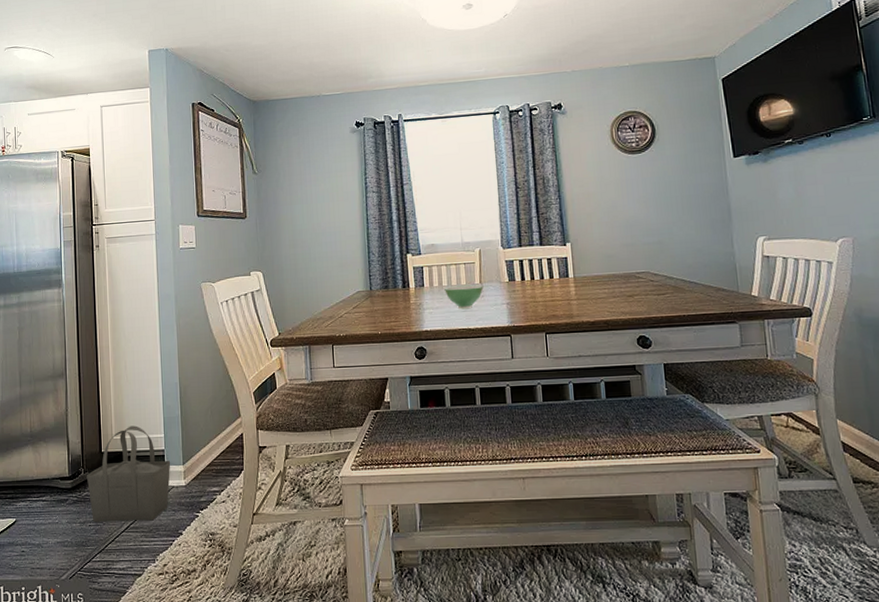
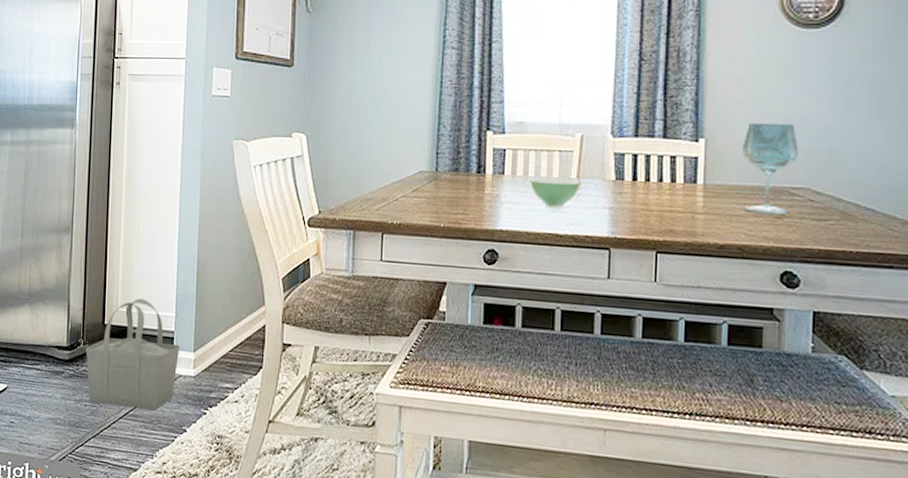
wine glass: none [598,226,638,295] -> present [742,124,799,216]

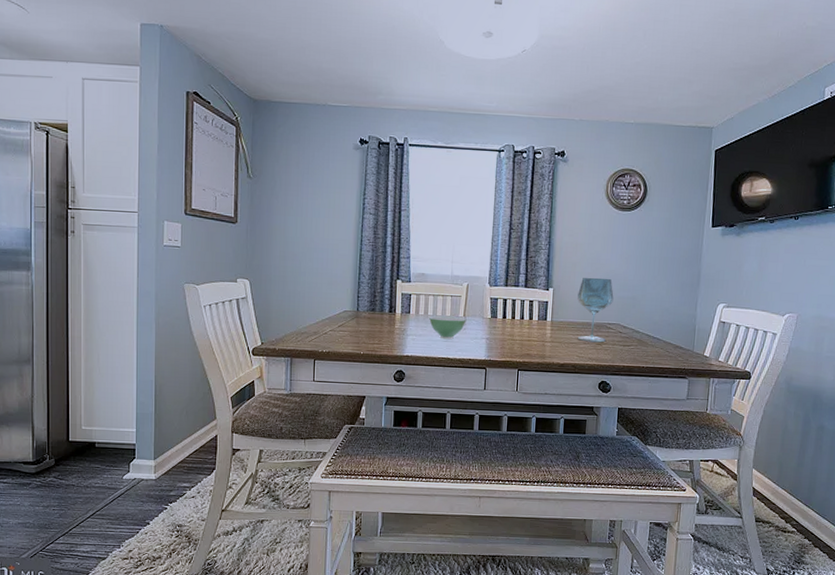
shopping bag: present [85,298,180,411] -> none [51,418,142,510]

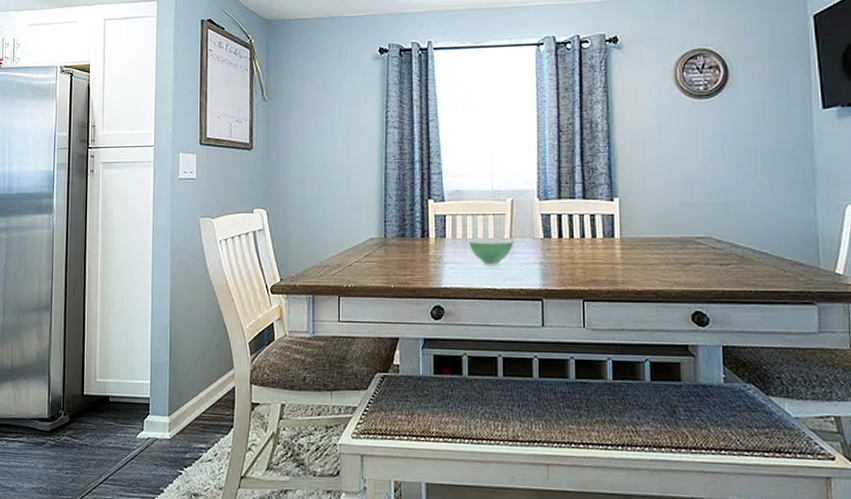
wine glass: present [577,278,614,343] -> none [651,183,700,262]

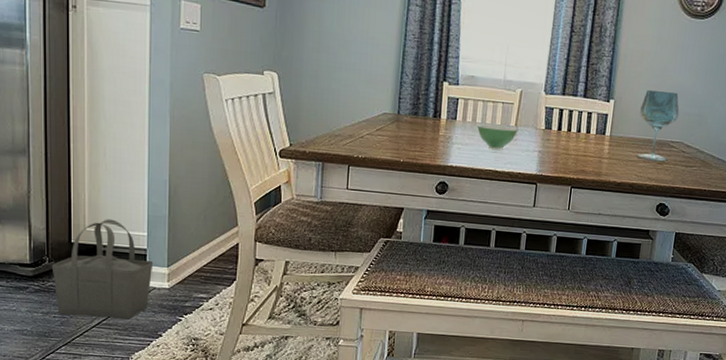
shopping bag: none [66,368,156,474] -> present [51,219,154,320]
wine glass: none [651,183,700,262] -> present [637,90,680,162]

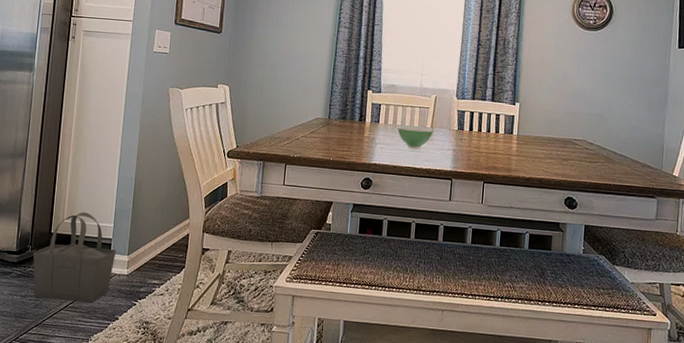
wine glass: present [637,90,680,162] -> none [543,94,580,159]

